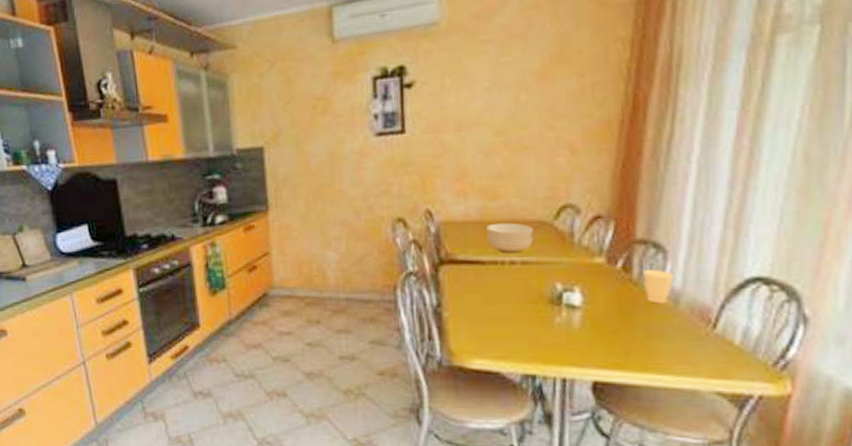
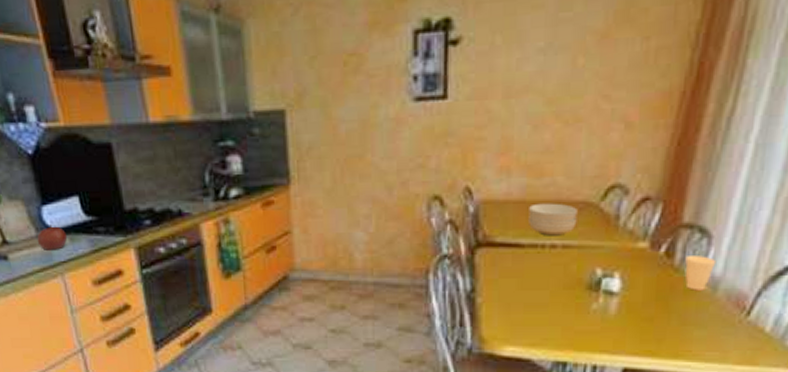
fruit: none [51,250,77,272] -> present [37,225,68,250]

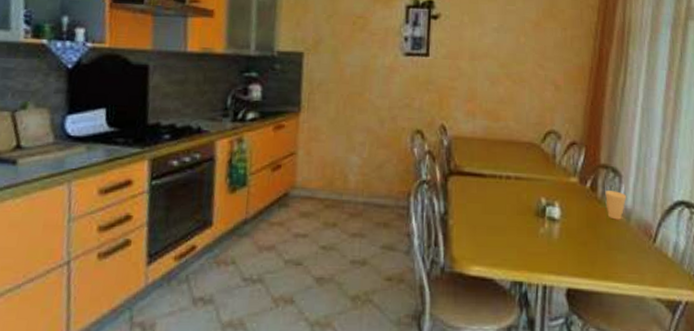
fruit: present [37,225,68,250] -> none [52,133,85,158]
bowl: present [527,203,577,236] -> none [488,141,525,169]

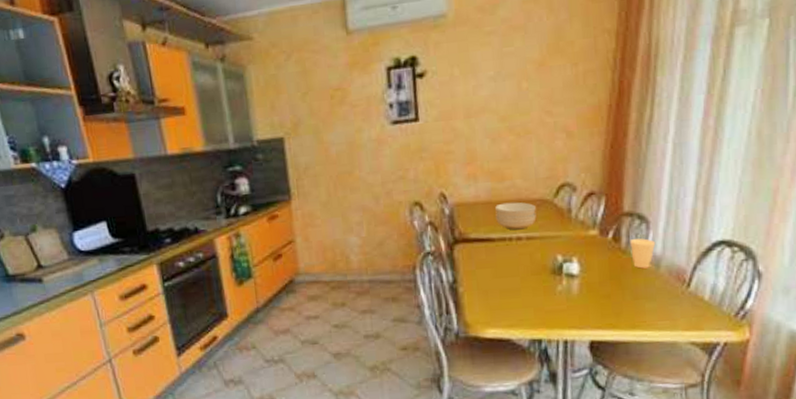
bowl: none [488,141,525,169] -> present [495,202,537,230]

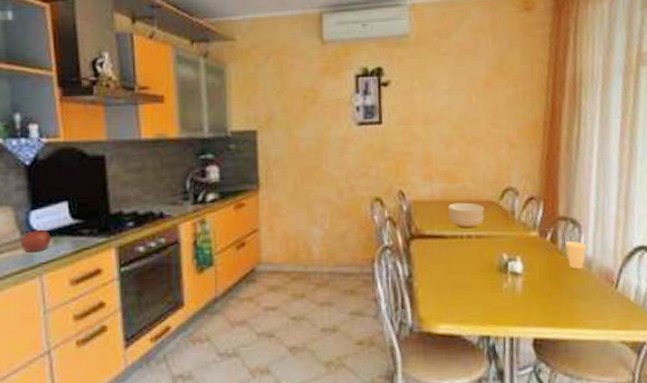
fruit: none [69,248,97,271] -> present [20,228,52,252]

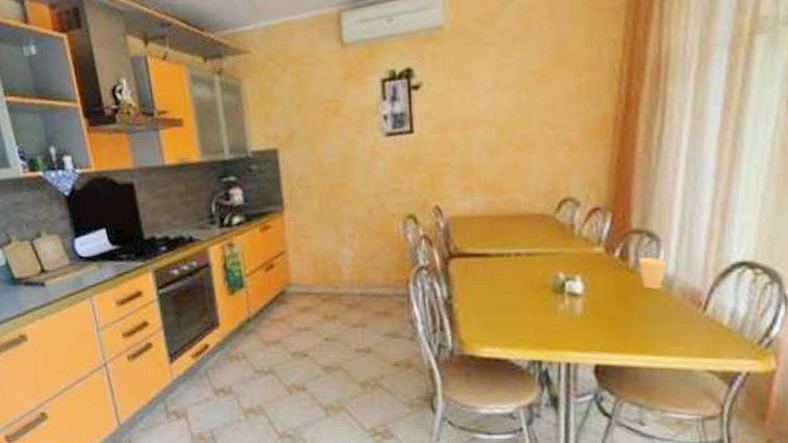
fruit: present [20,228,52,252] -> none [70,254,96,277]
bowl: present [448,202,485,229] -> none [492,216,537,246]

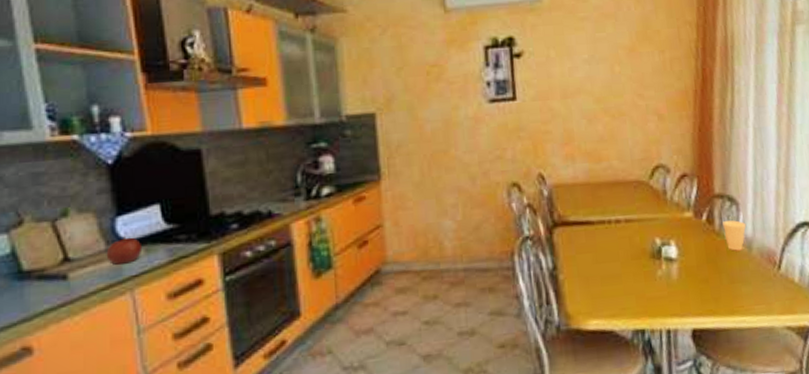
fruit: none [70,254,96,277] -> present [106,236,143,265]

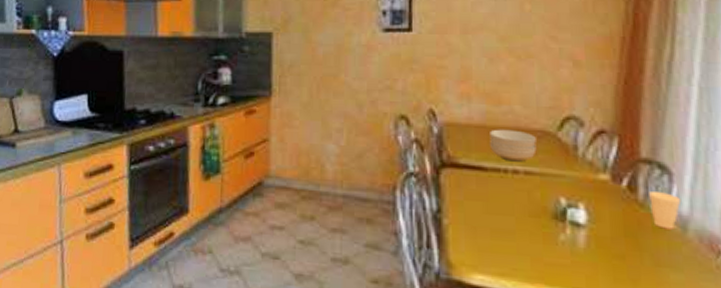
fruit: present [106,236,143,265] -> none [44,118,71,142]
bowl: none [593,183,634,213] -> present [489,129,537,162]

